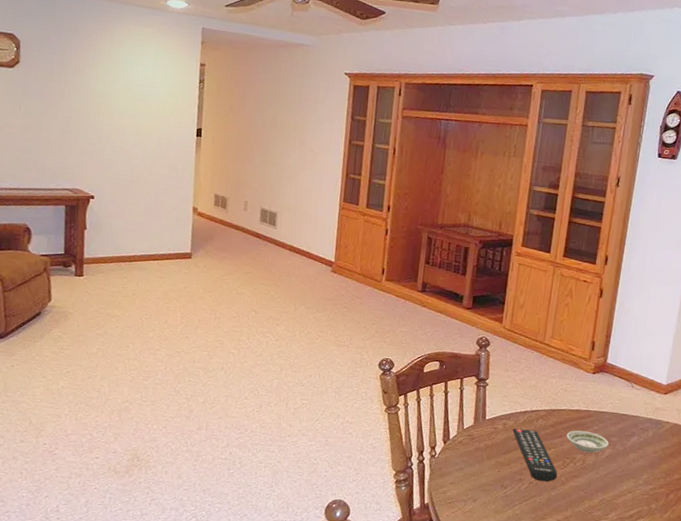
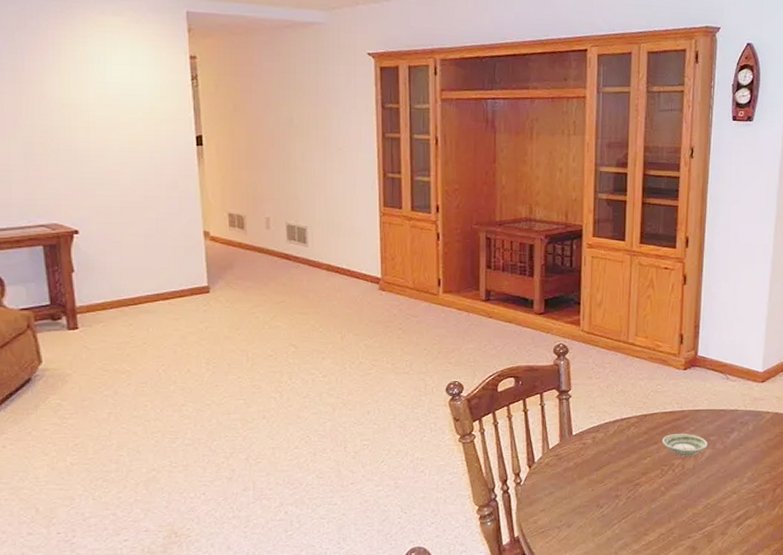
remote control: present [512,428,558,482] -> none [603,440,657,495]

